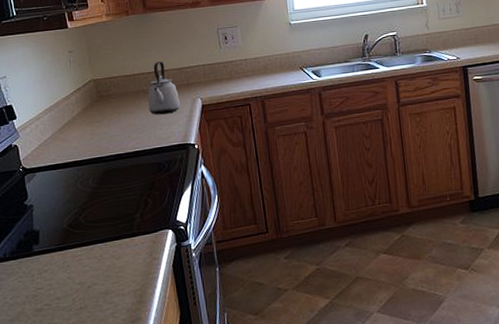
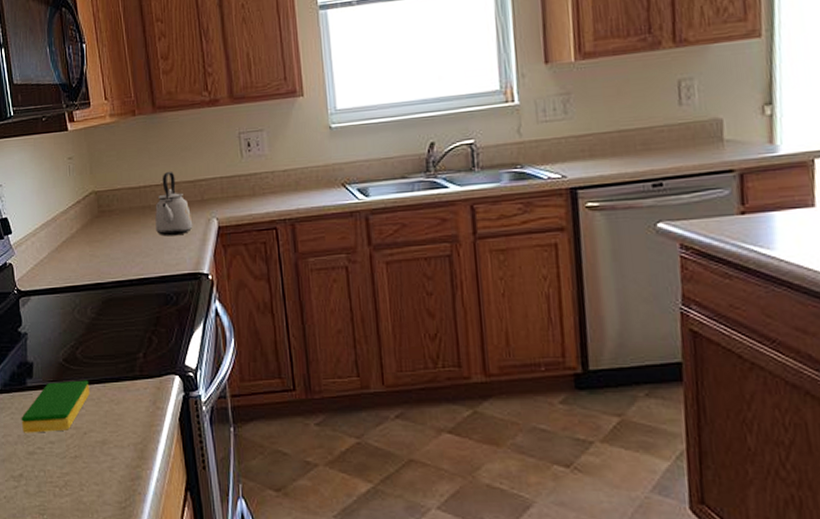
dish sponge: none [28,241,93,293] -> present [21,380,90,433]

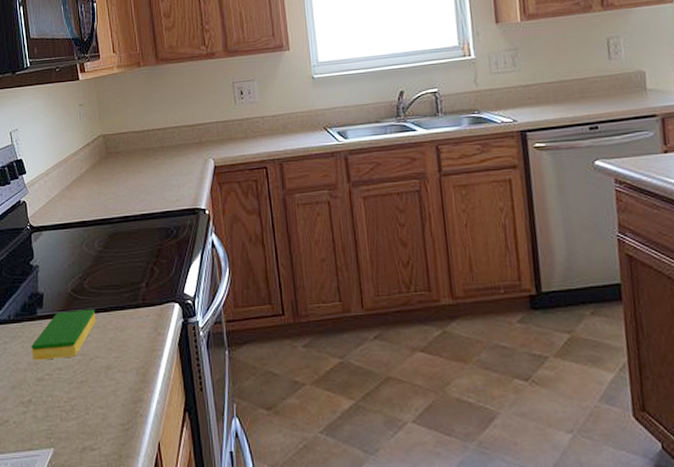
kettle: present [155,172,193,237] -> none [157,117,192,175]

